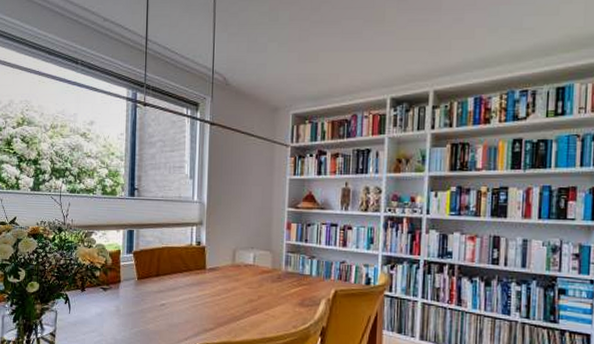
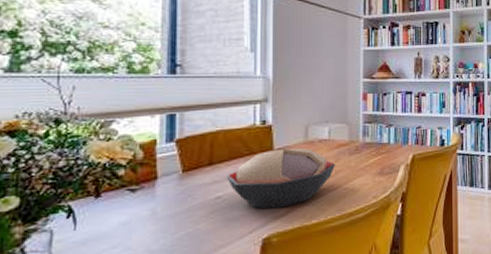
decorative bowl: none [169,269,258,322] -> present [226,147,335,209]

